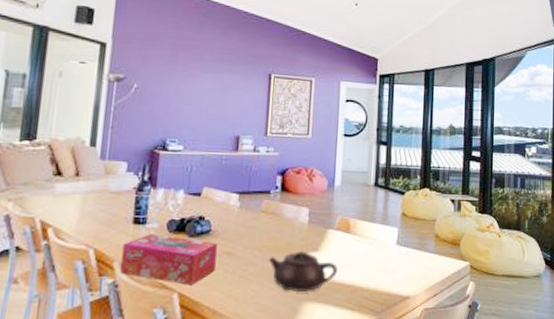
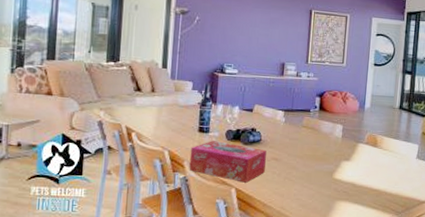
teapot: present [268,251,337,291] -> none [308,160,366,193]

